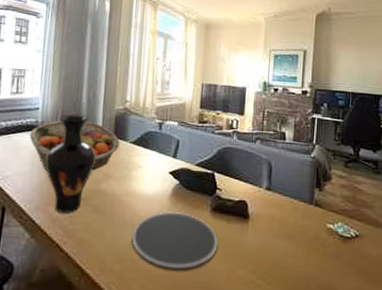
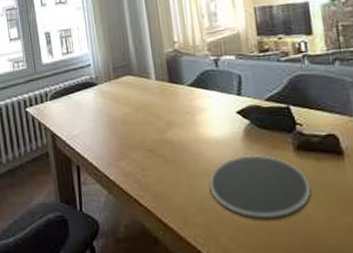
fruit basket: present [29,120,120,171] -> none [87,69,177,126]
vase: present [45,115,96,213] -> none [107,65,156,167]

